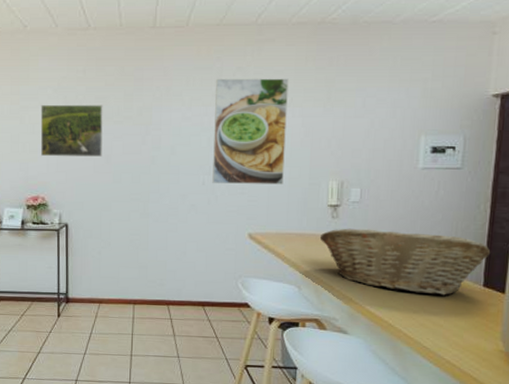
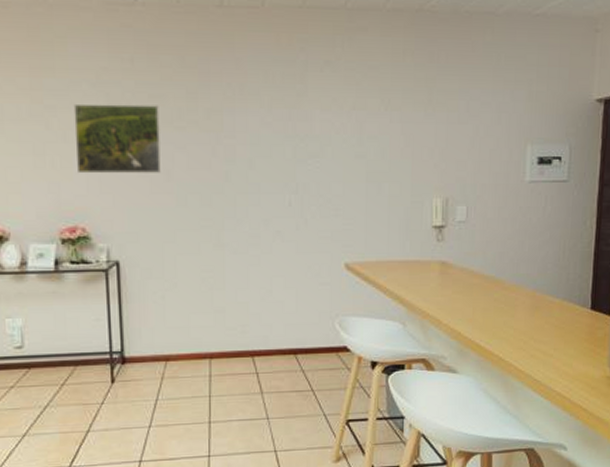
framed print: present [212,78,289,185] -> none [300,74,385,204]
fruit basket: present [320,228,491,295] -> none [425,252,597,322]

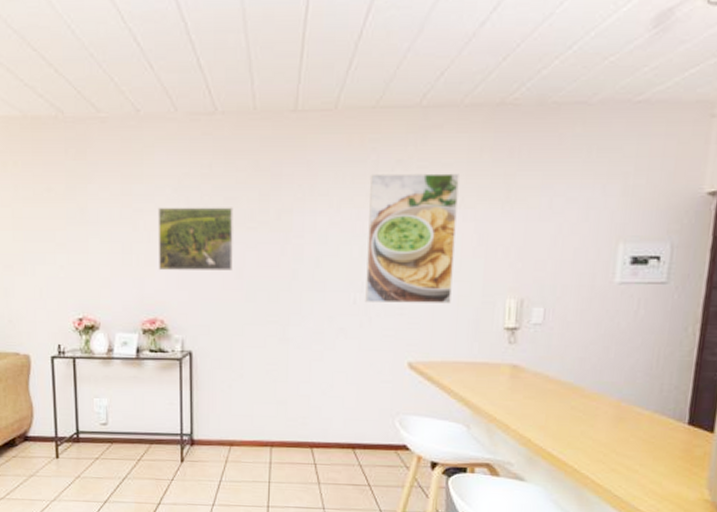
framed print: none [300,74,385,204] -> present [365,173,459,303]

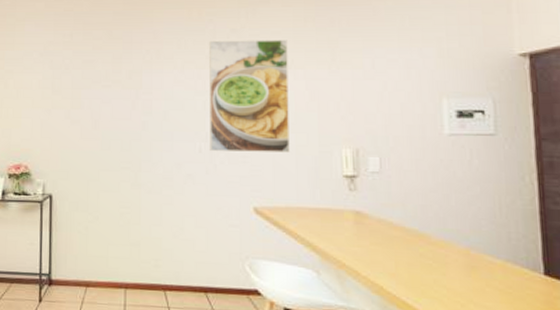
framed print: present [158,207,233,271] -> none [24,68,90,123]

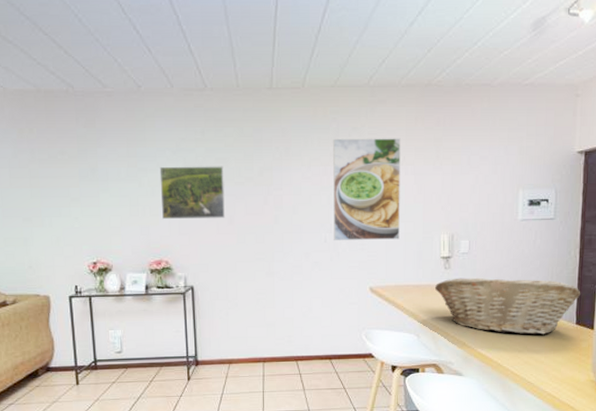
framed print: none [24,68,90,123] -> present [159,166,225,220]
fruit basket: none [338,202,547,285] -> present [435,277,581,335]

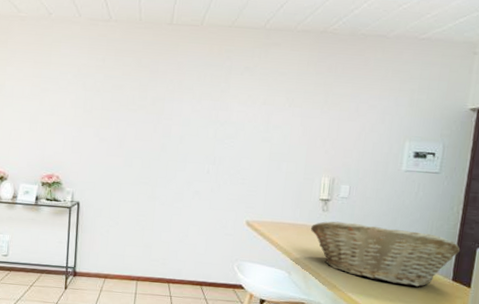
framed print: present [159,166,225,220] -> none [58,88,119,141]
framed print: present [333,138,401,240] -> none [216,75,291,178]

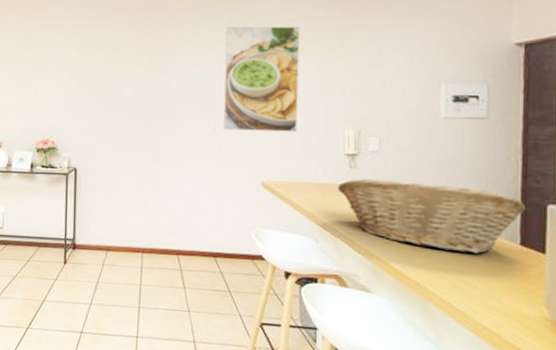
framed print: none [216,75,291,178] -> present [223,26,300,132]

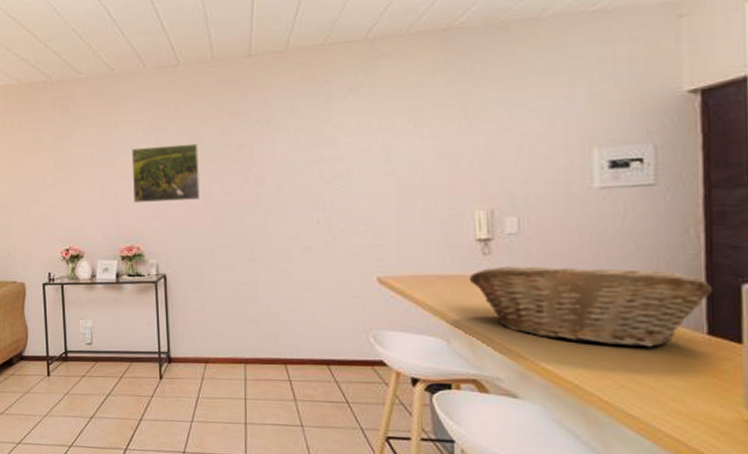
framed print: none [51,50,114,102] -> present [131,143,200,204]
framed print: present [223,26,300,132] -> none [325,95,416,221]

